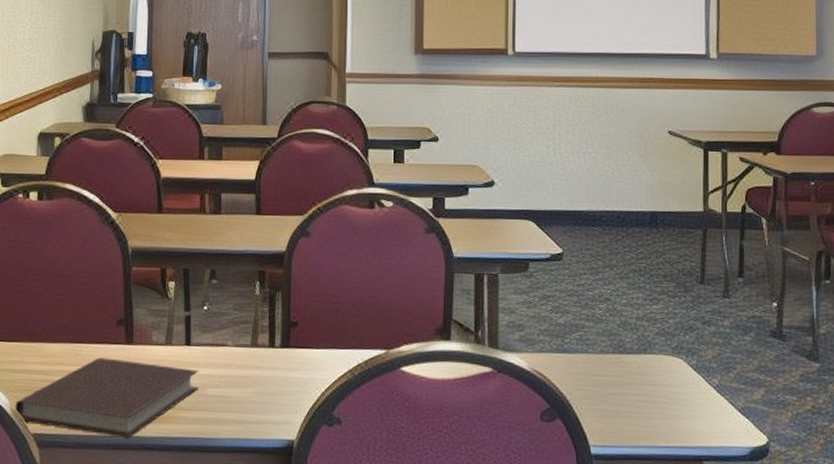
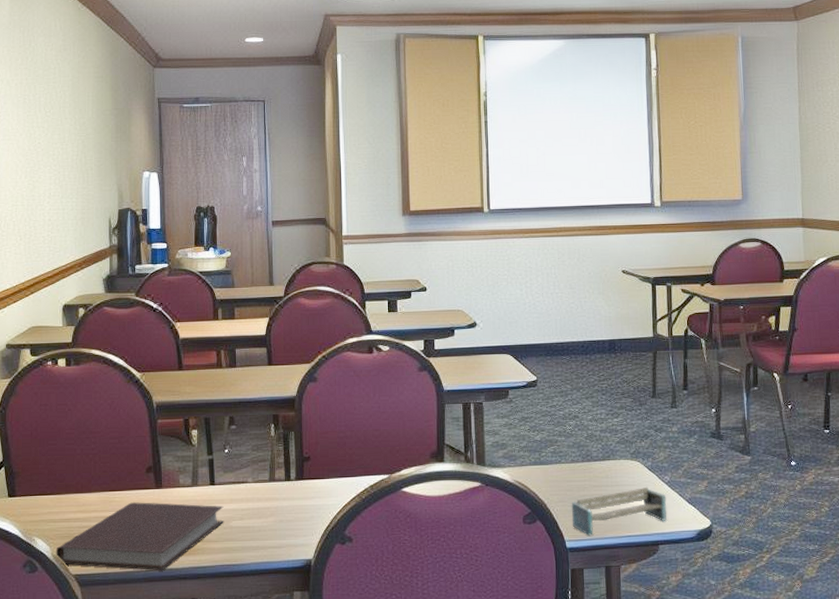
shelf: none [598,389,714,442] -> present [571,486,667,536]

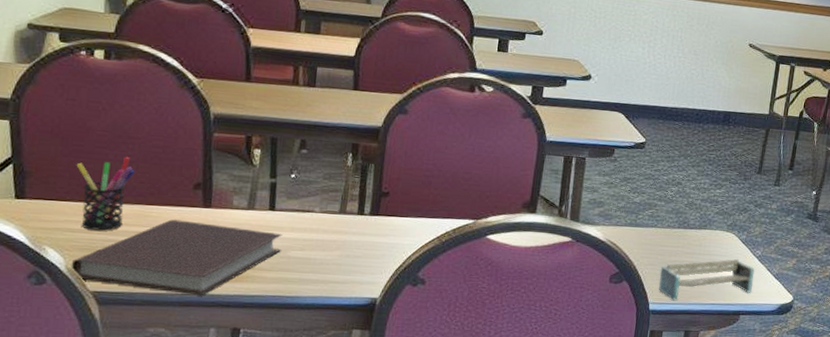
pen holder: none [52,449,98,519] -> present [76,156,135,231]

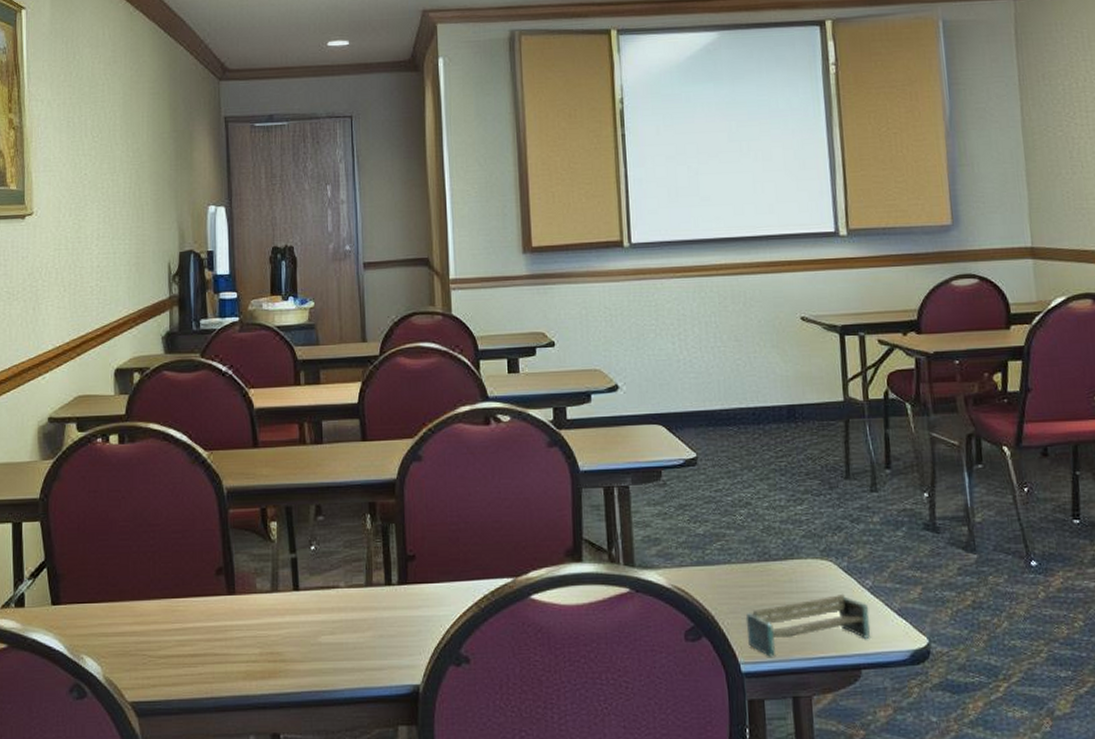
notebook: present [70,219,283,296] -> none [108,612,311,698]
pen holder: present [76,156,135,231] -> none [103,546,158,632]

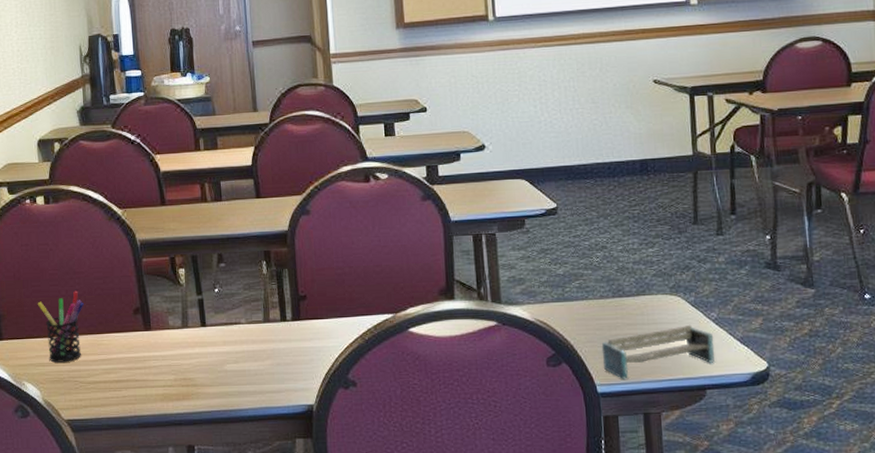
pen holder: none [103,546,158,632] -> present [37,290,84,363]

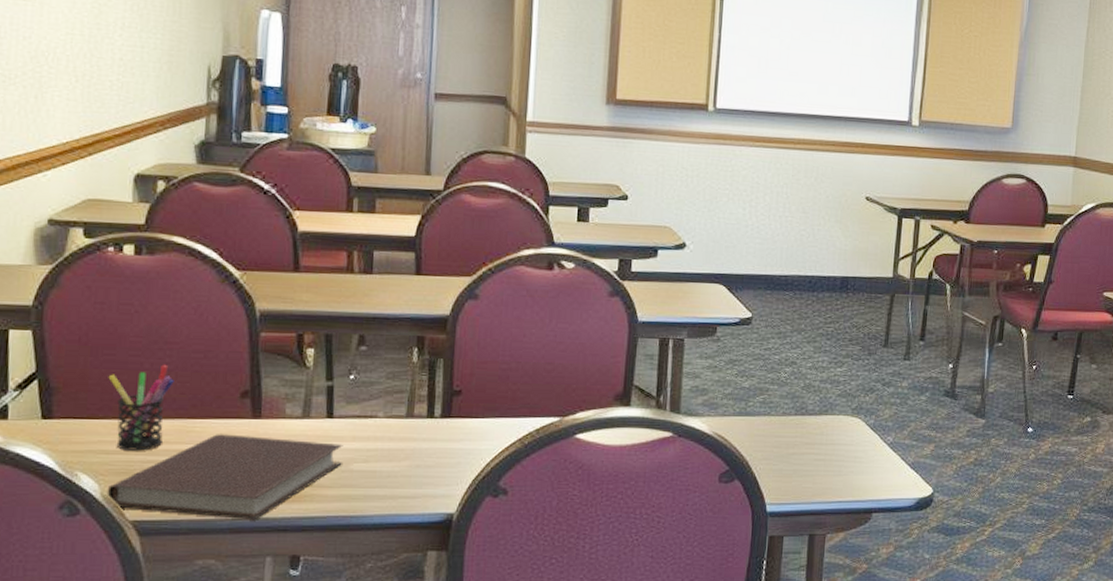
notebook: none [46,345,218,417] -> present [106,434,343,521]
shelf: present [601,324,715,379] -> none [775,447,887,499]

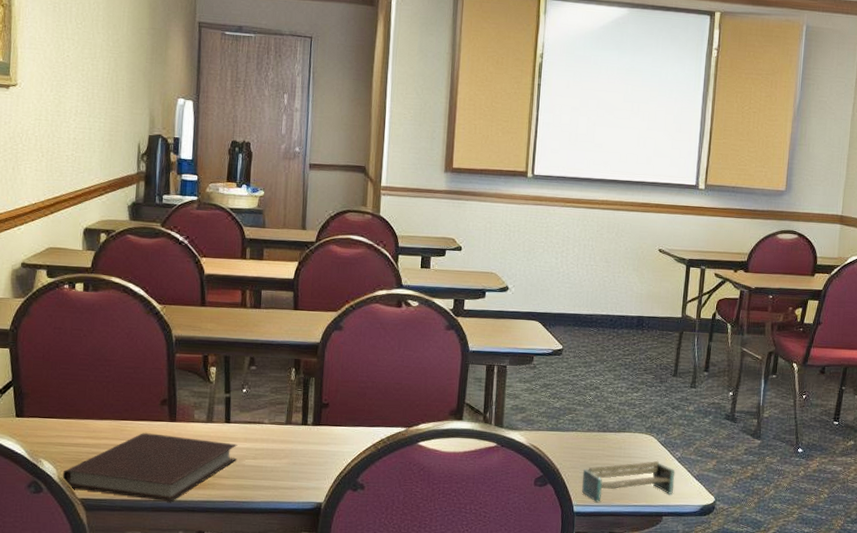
pen holder: present [108,364,174,451] -> none [64,377,112,444]
shelf: none [775,447,887,499] -> present [581,460,675,502]

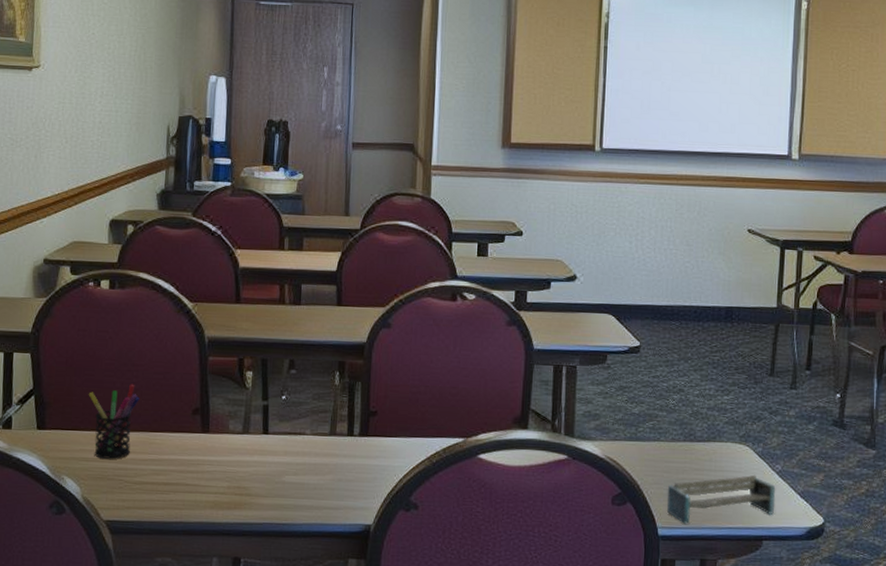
notebook: present [62,433,238,502] -> none [86,446,277,524]
pen holder: none [64,377,112,444] -> present [88,384,140,459]

